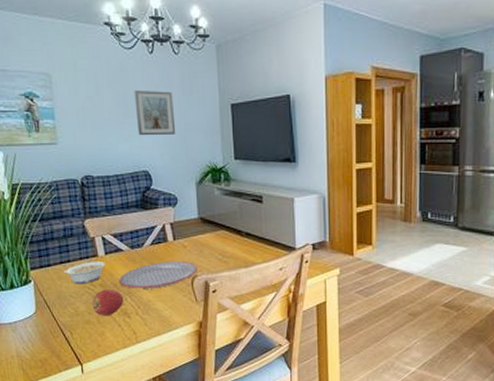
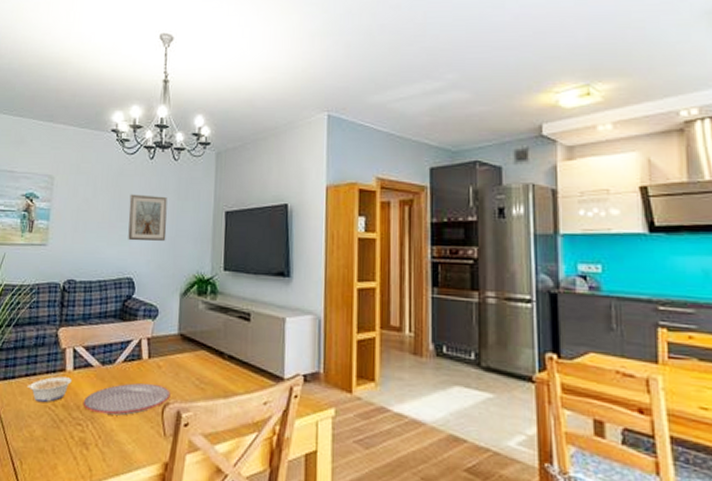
apple: present [92,288,124,316] -> none [49,410,85,445]

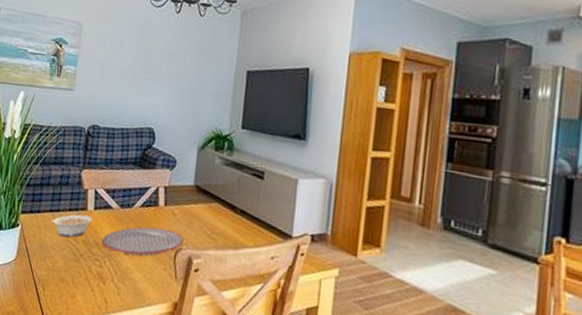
picture frame: present [128,194,167,241] -> none [151,46,191,95]

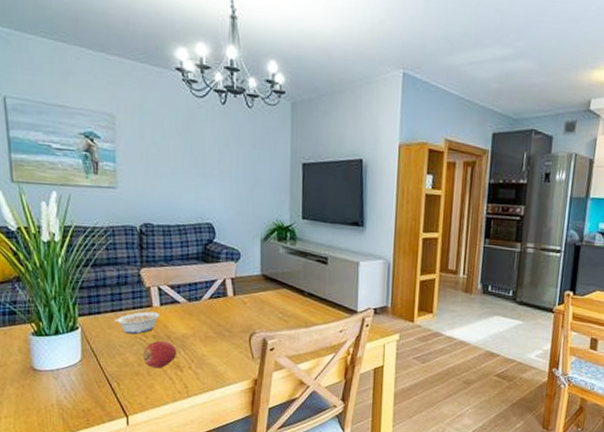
apple: none [70,246,103,278] -> present [142,340,177,369]
plate: present [101,227,184,256] -> none [173,316,256,344]

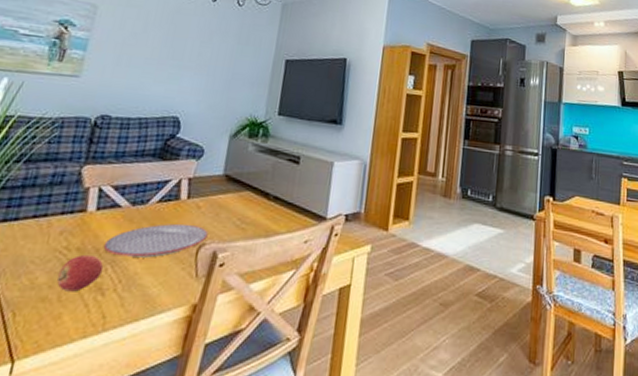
legume: present [114,311,160,334] -> none [33,217,93,247]
plate: none [173,316,256,344] -> present [103,223,209,258]

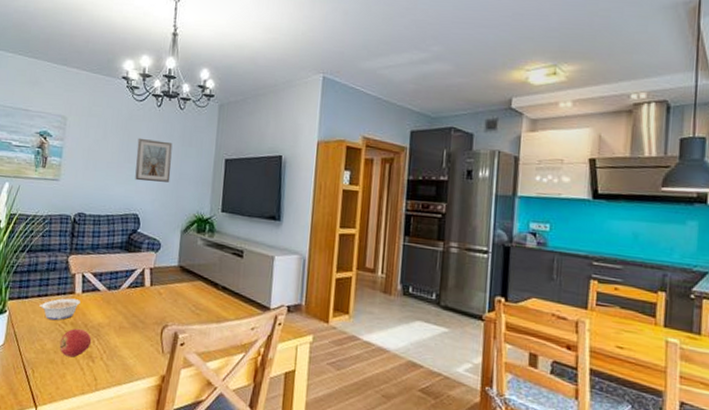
legume: none [33,217,93,247] -> present [39,298,80,321]
plate: present [103,223,209,258] -> none [90,306,170,335]
picture frame: none [178,33,227,83] -> present [135,138,173,182]

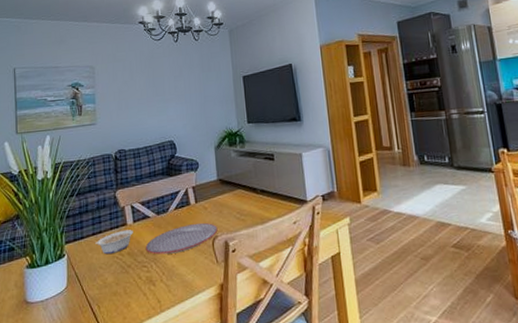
apple: present [59,328,92,358] -> none [119,256,150,286]
plate: none [90,306,170,335] -> present [145,222,218,255]
picture frame: present [135,138,173,182] -> none [162,71,197,111]

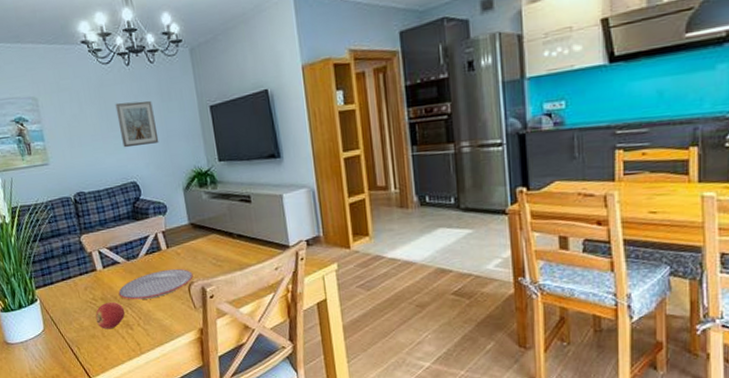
legume: present [95,230,133,255] -> none [66,275,104,300]
apple: none [119,256,150,286] -> present [95,301,125,330]
picture frame: none [162,71,197,111] -> present [115,100,159,148]

